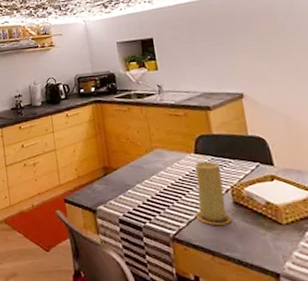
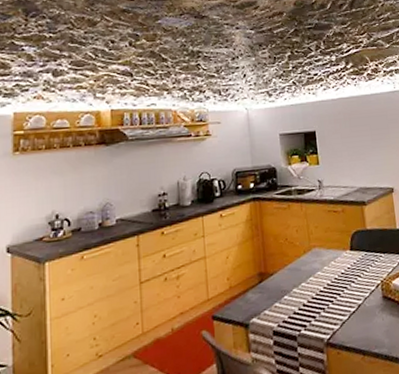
candle: present [195,161,232,225] -> none [350,257,381,323]

